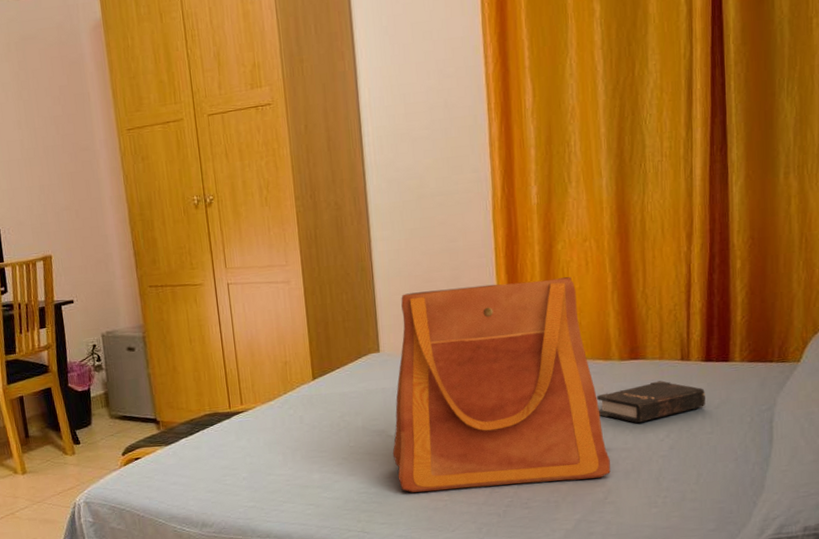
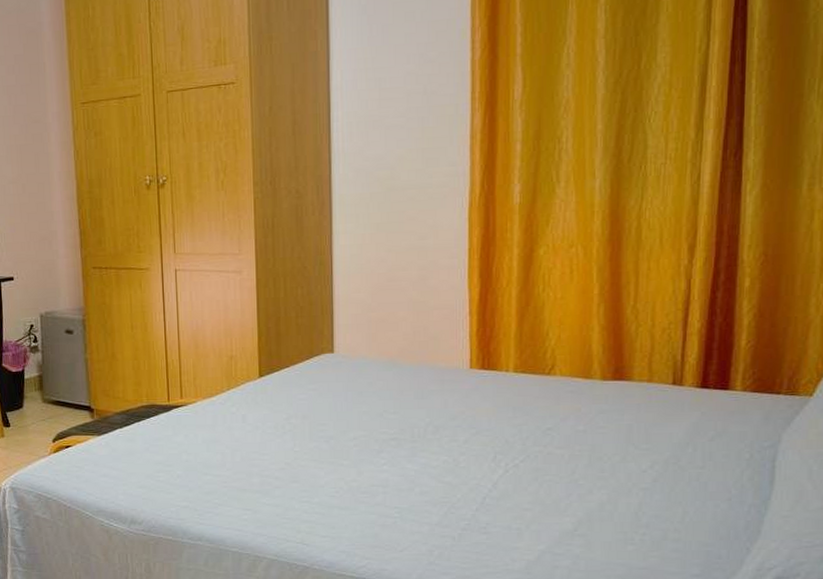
tote bag: present [392,277,611,493] -> none [340,285,583,507]
hardback book: present [597,380,705,424] -> none [573,405,698,451]

